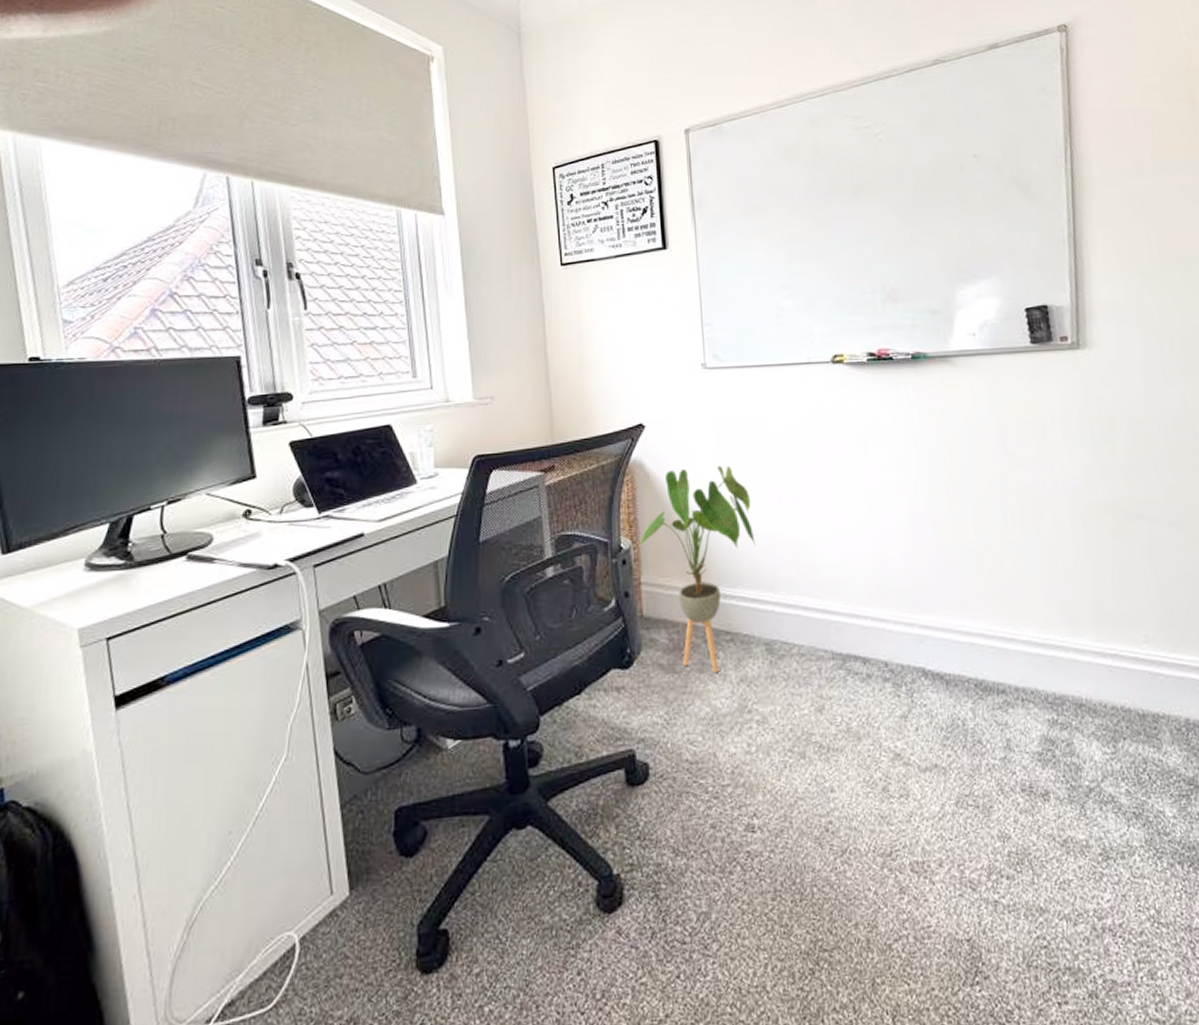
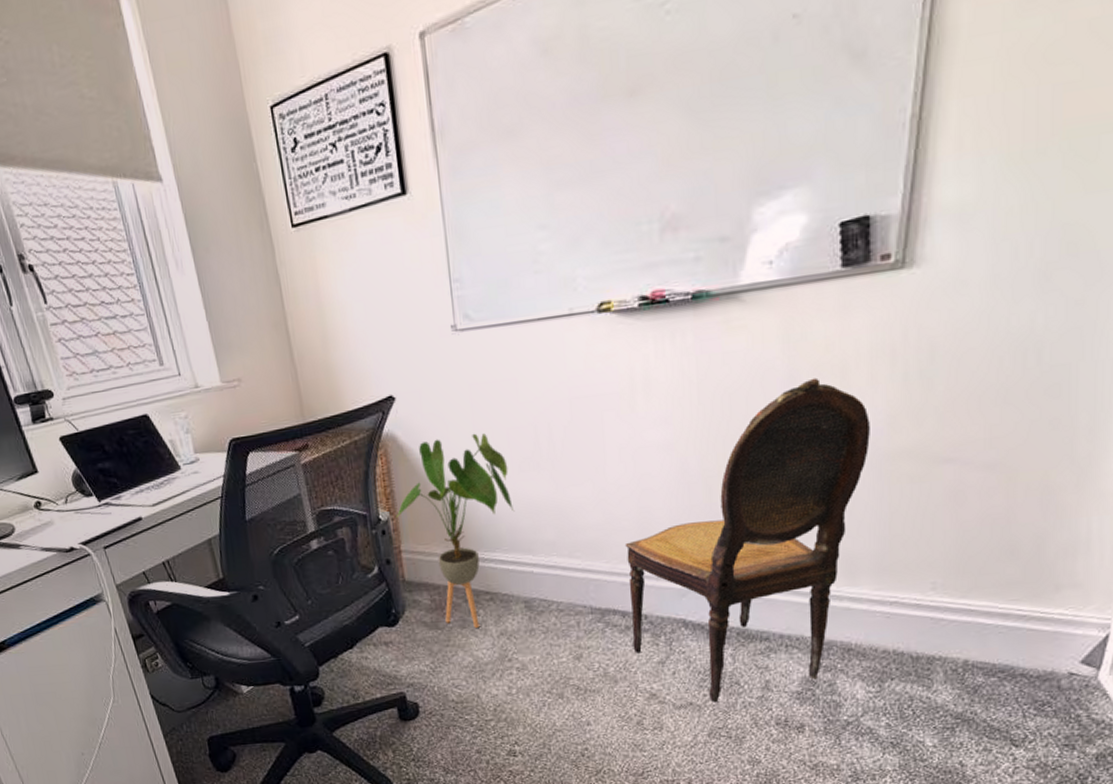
dining chair: none [863,435,1073,765] -> present [624,377,870,703]

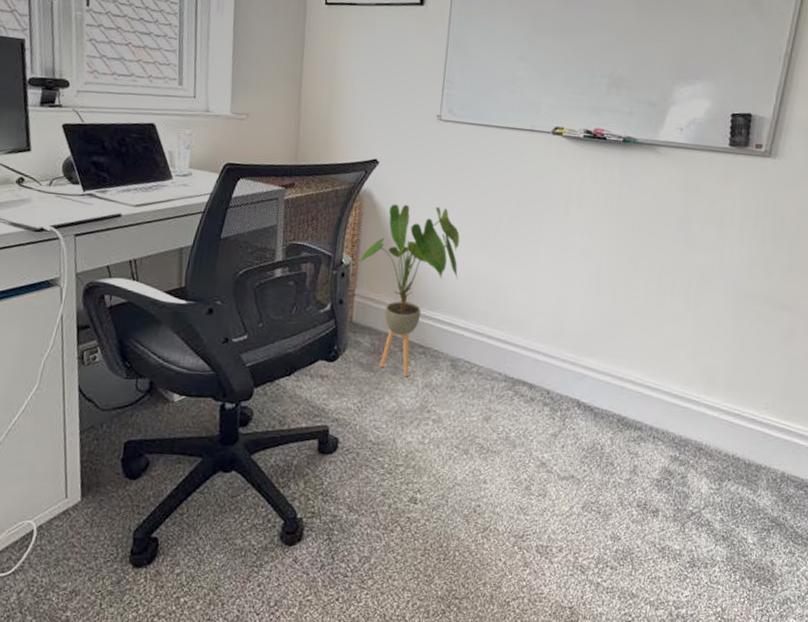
dining chair: present [624,377,870,703] -> none [533,223,736,479]

